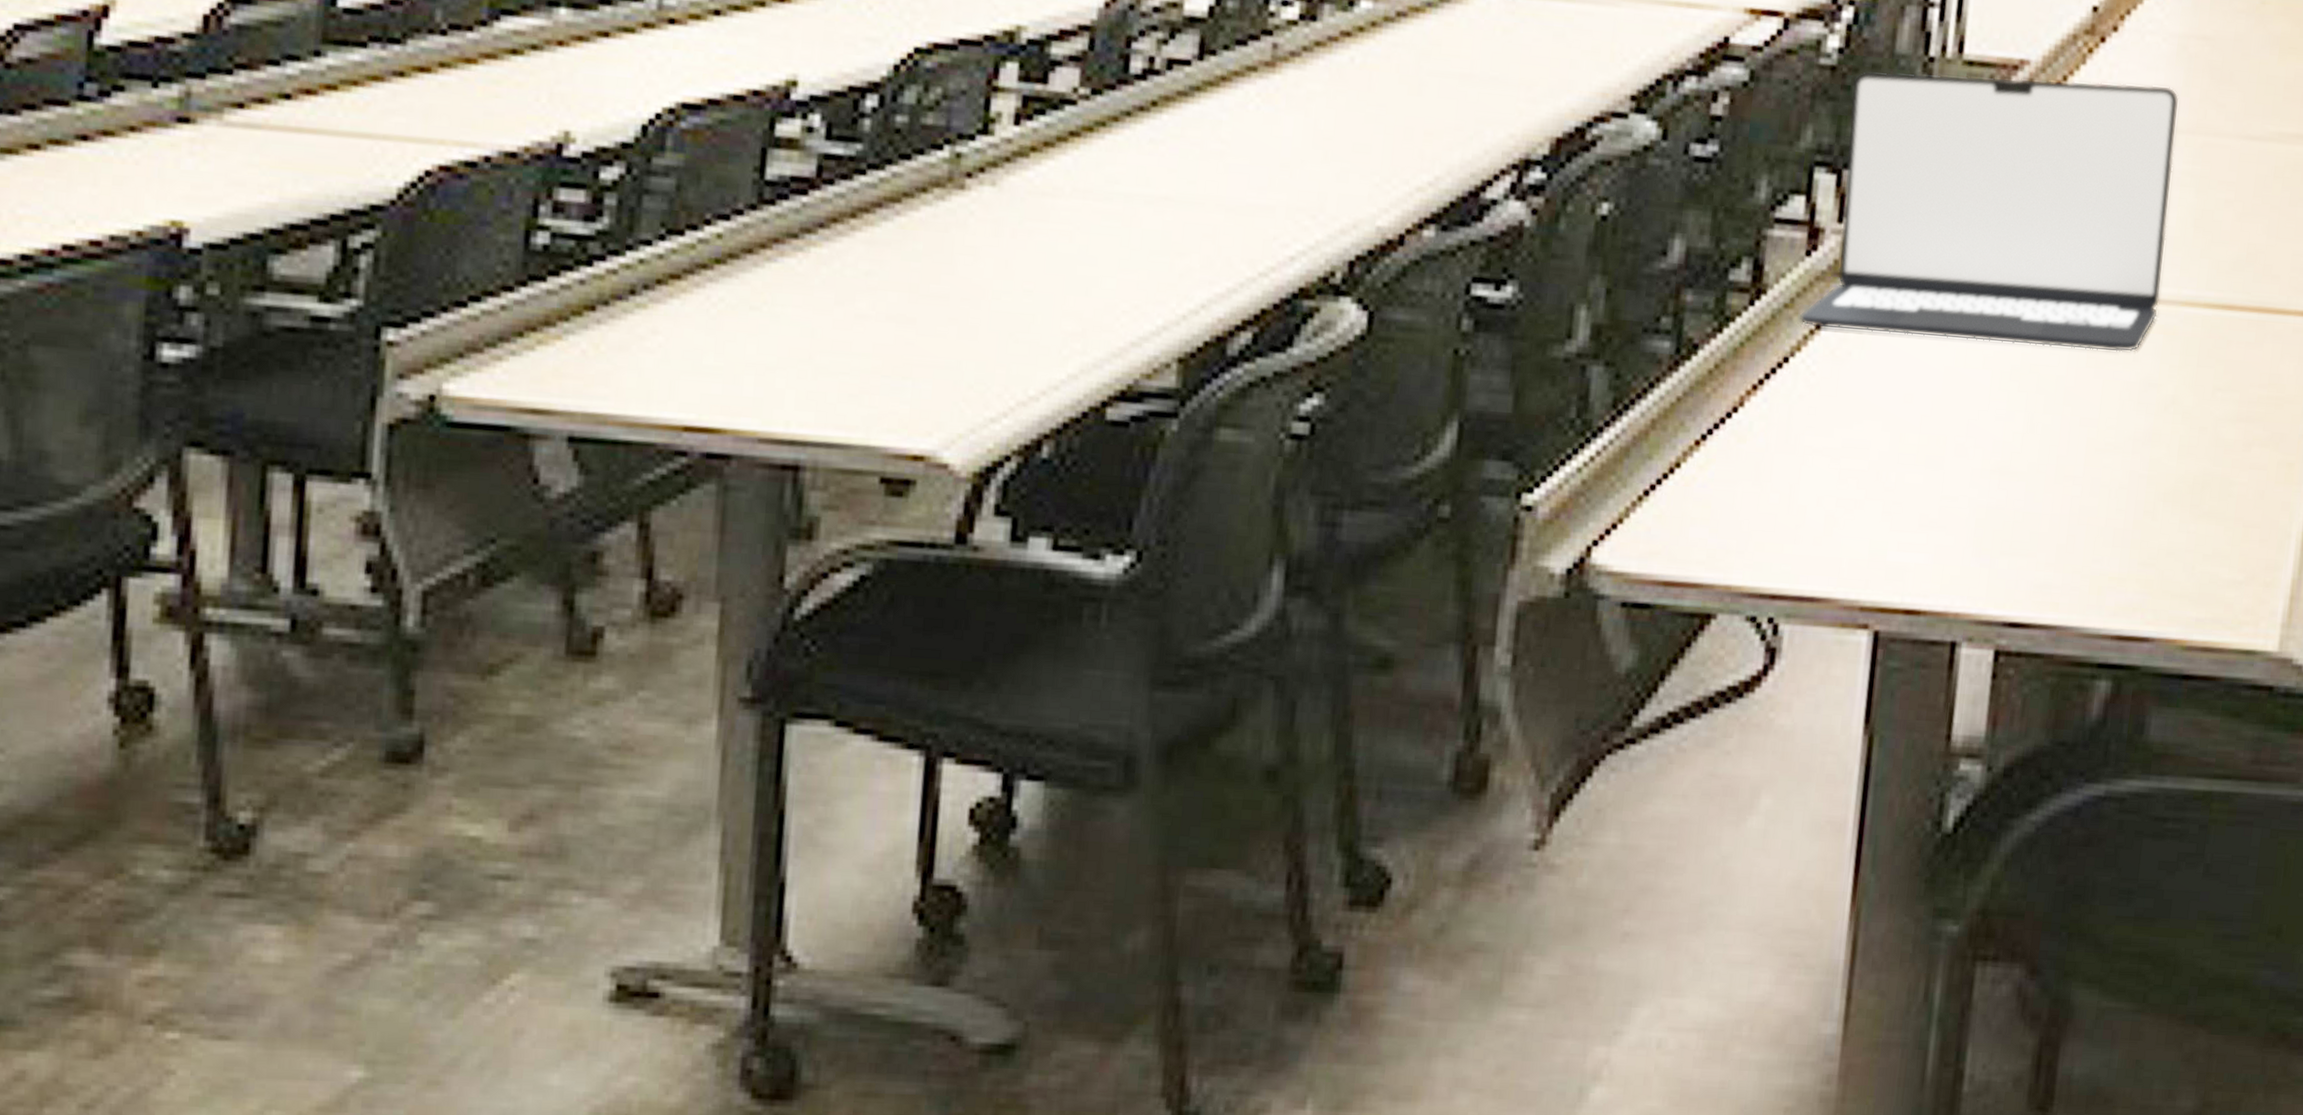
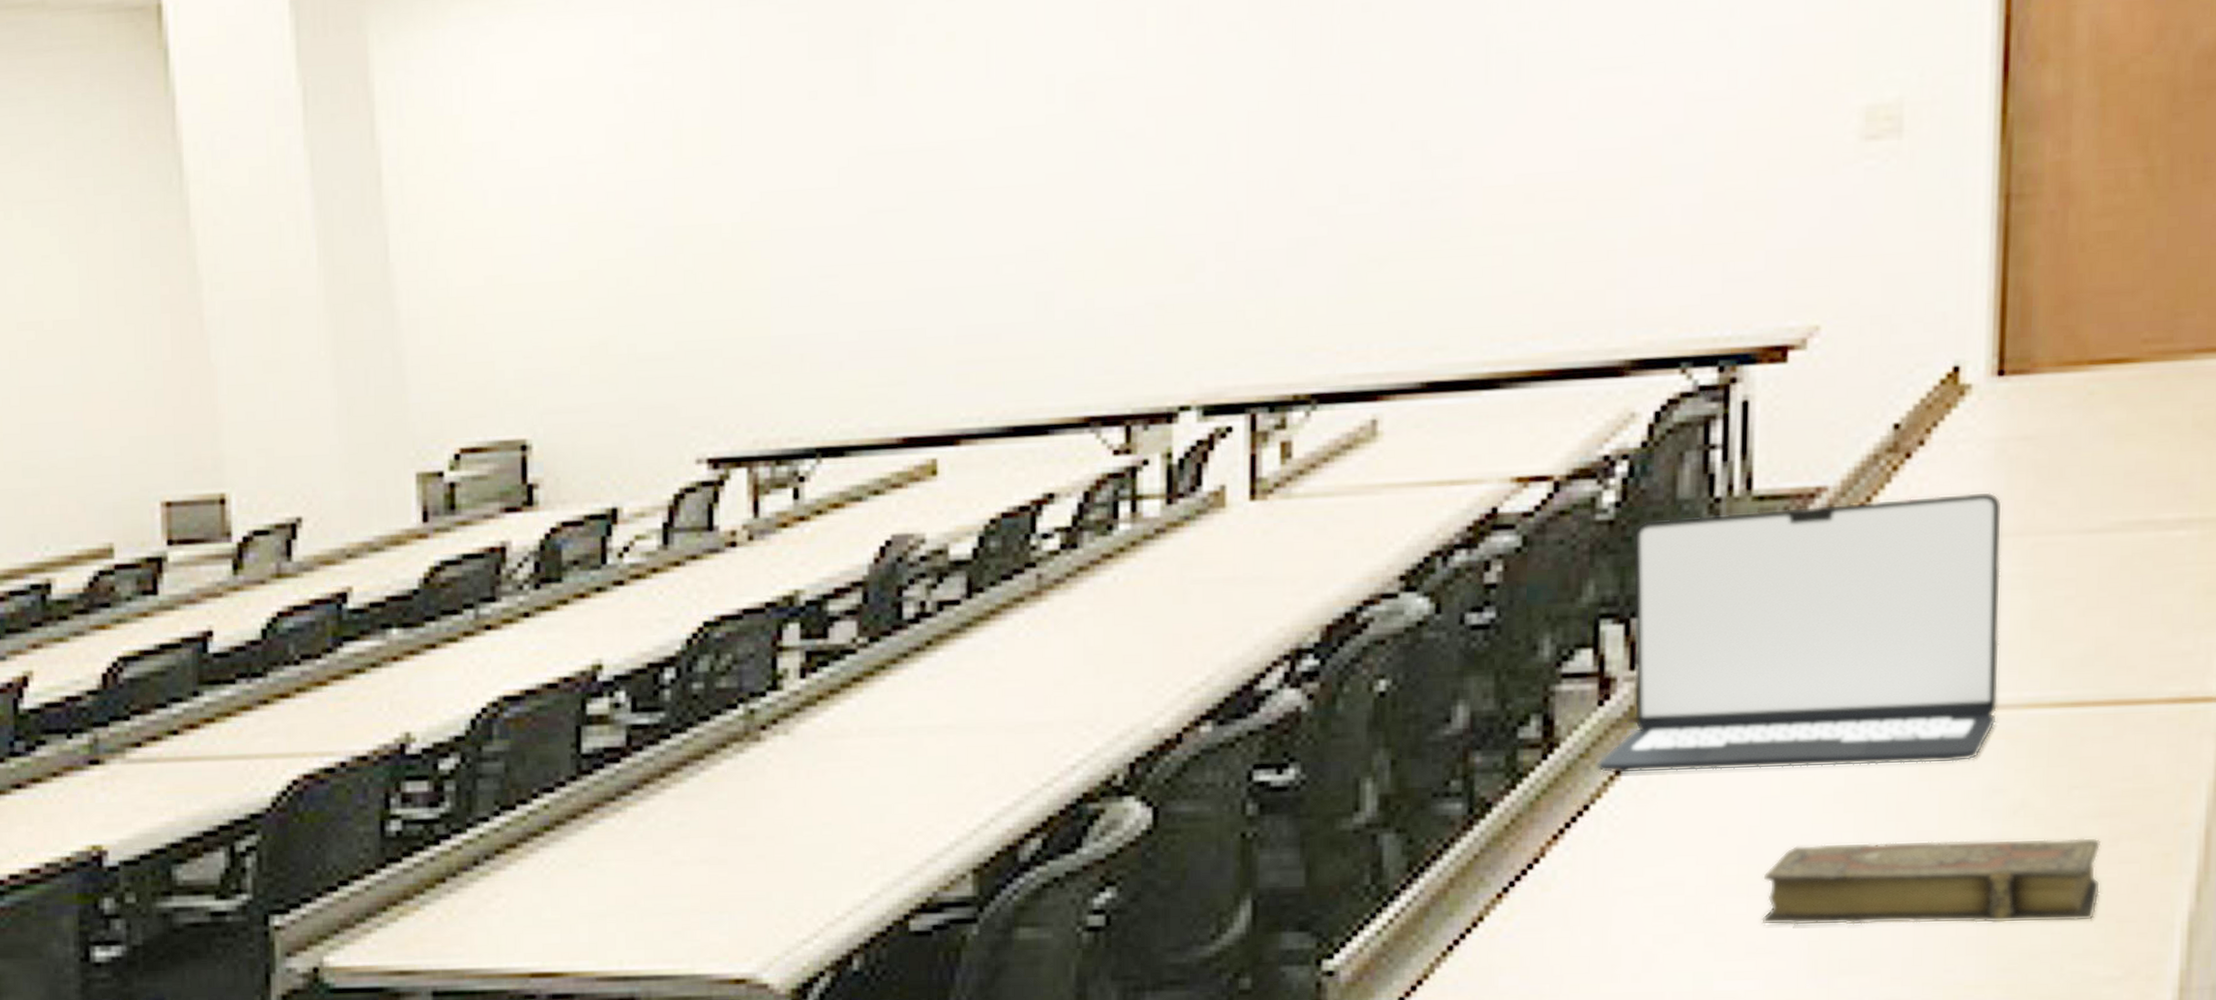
book: none [1936,420,2237,523] -> present [1762,838,2102,926]

